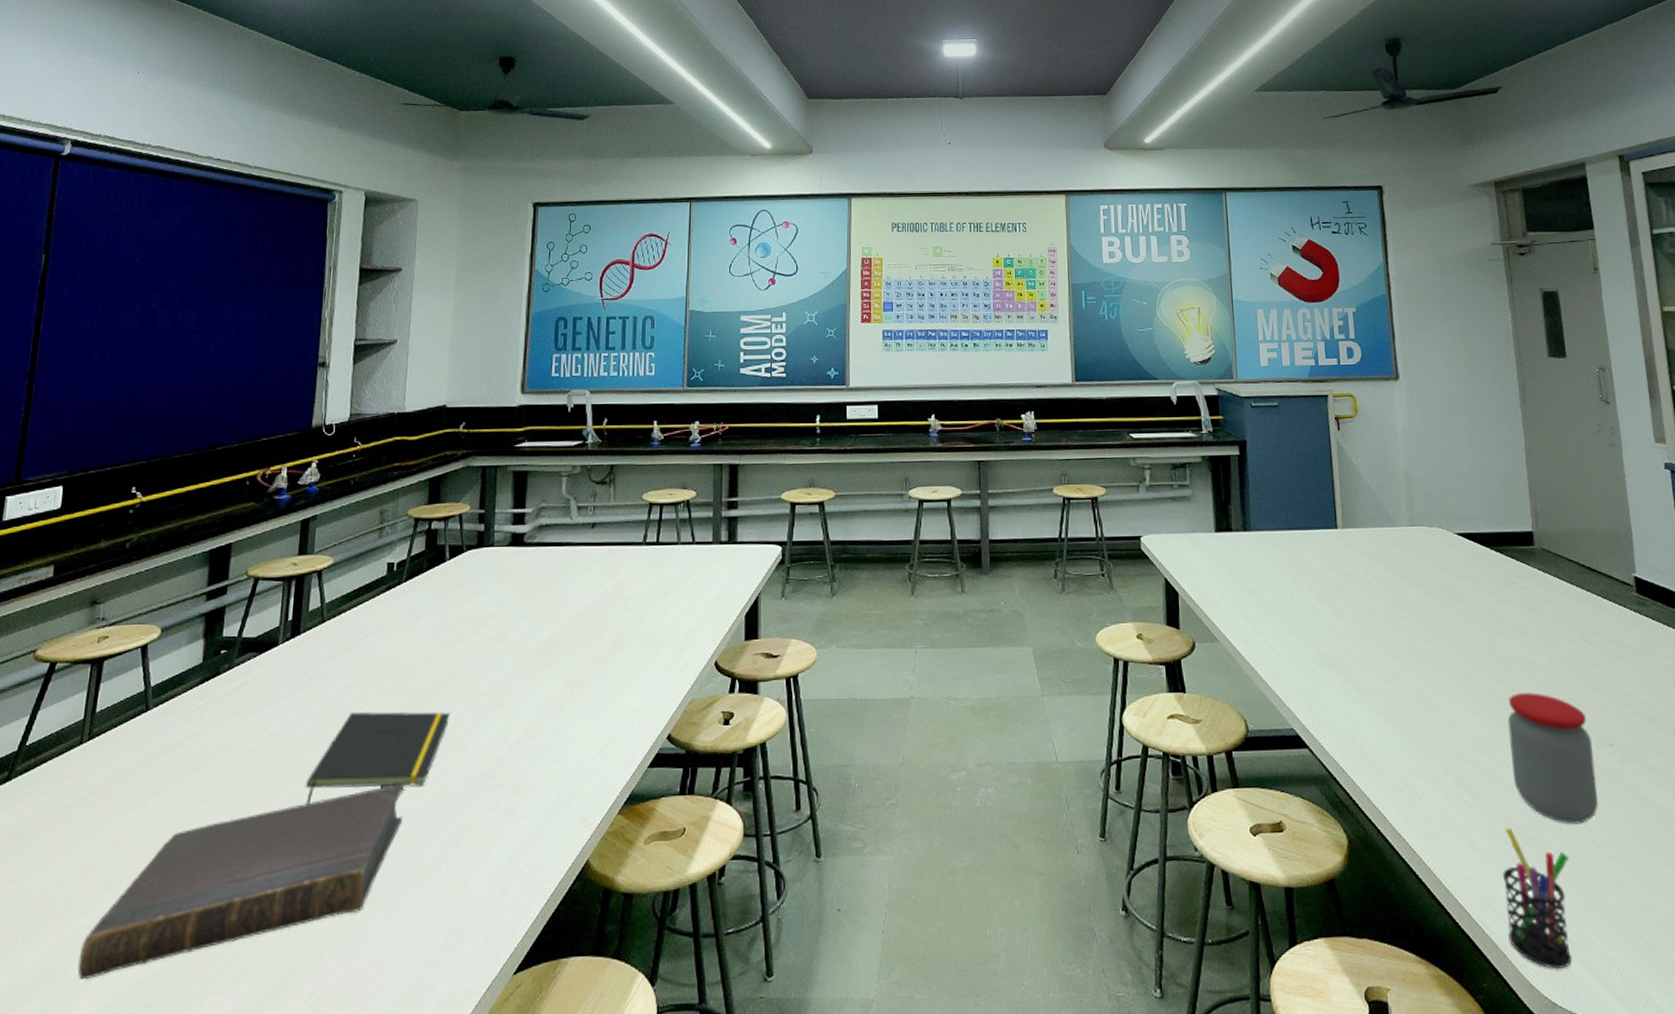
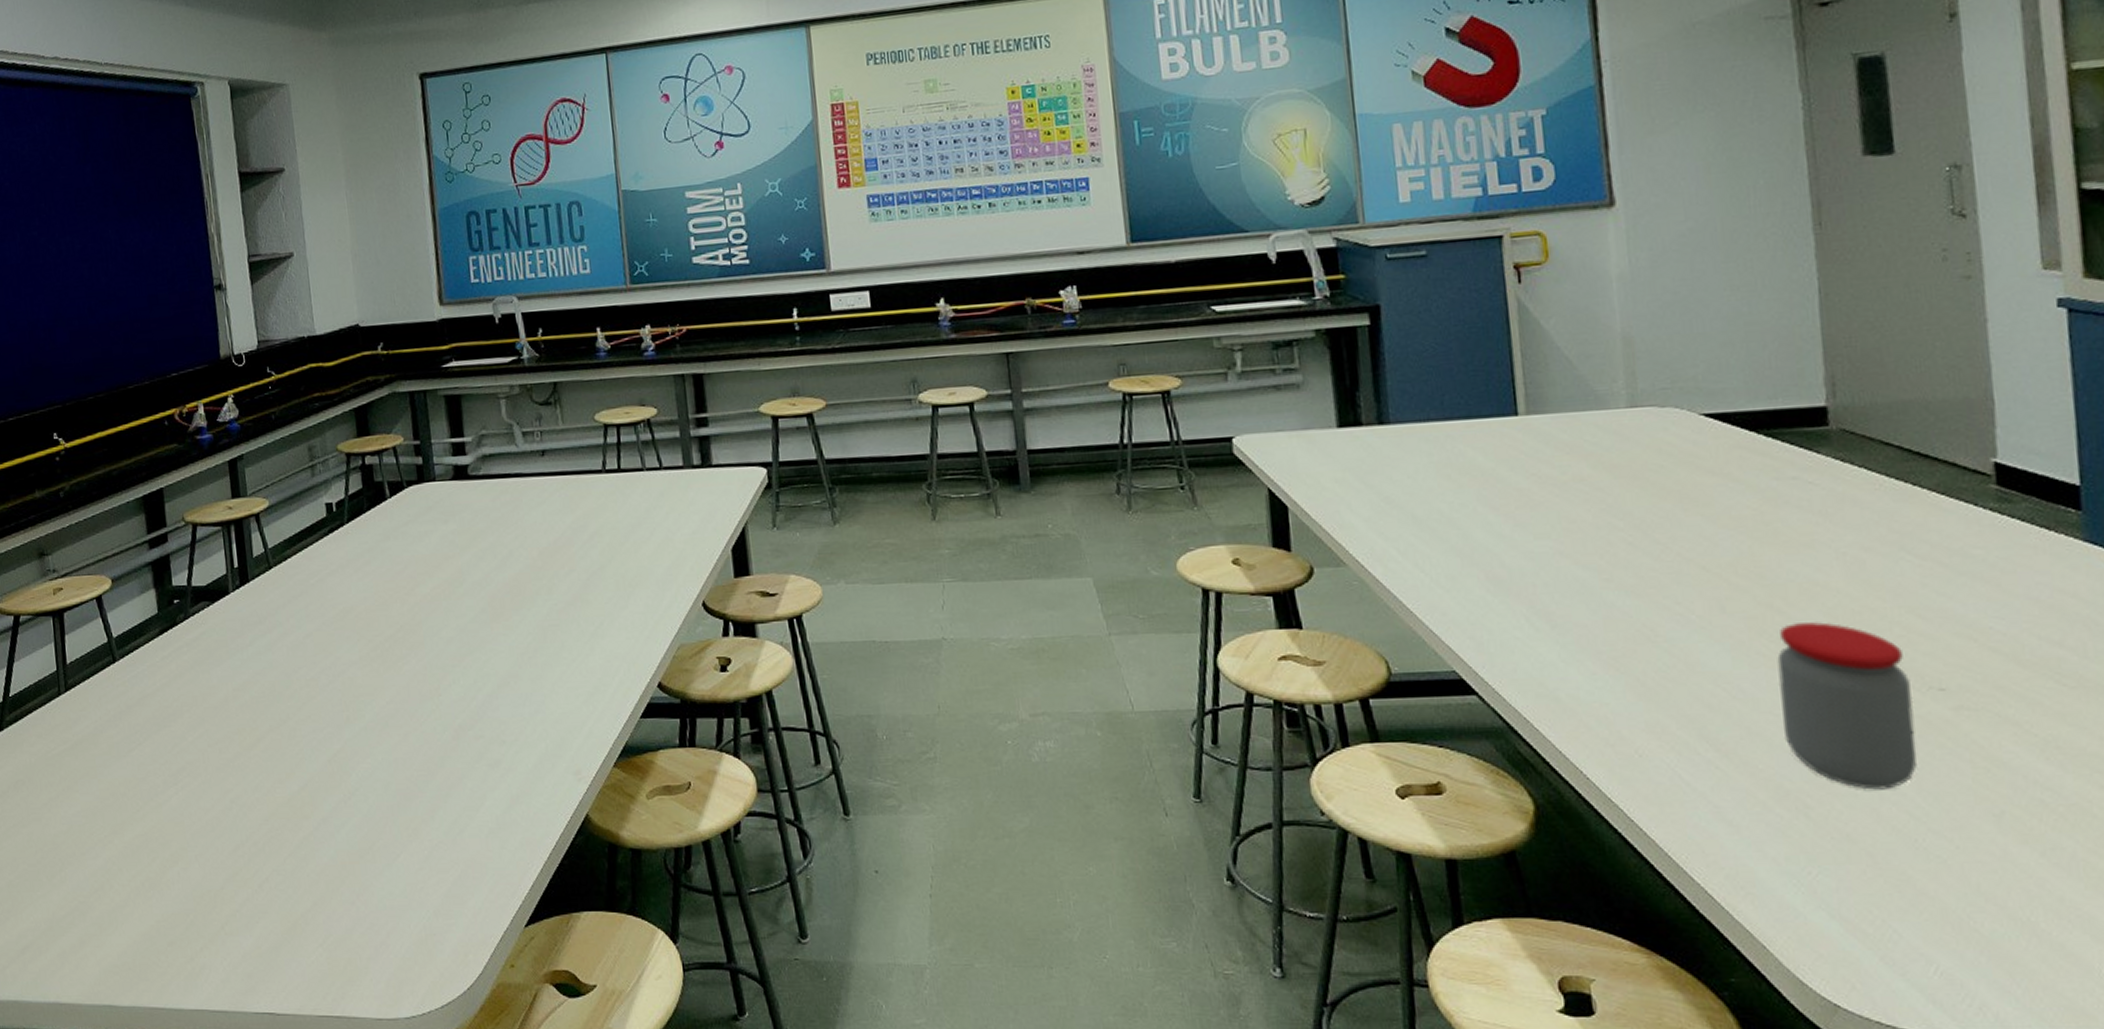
book: present [77,784,405,981] -> none [100,734,387,918]
notepad: present [306,711,450,805] -> none [283,660,418,755]
pen holder: present [1503,827,1573,969] -> none [1763,792,1867,965]

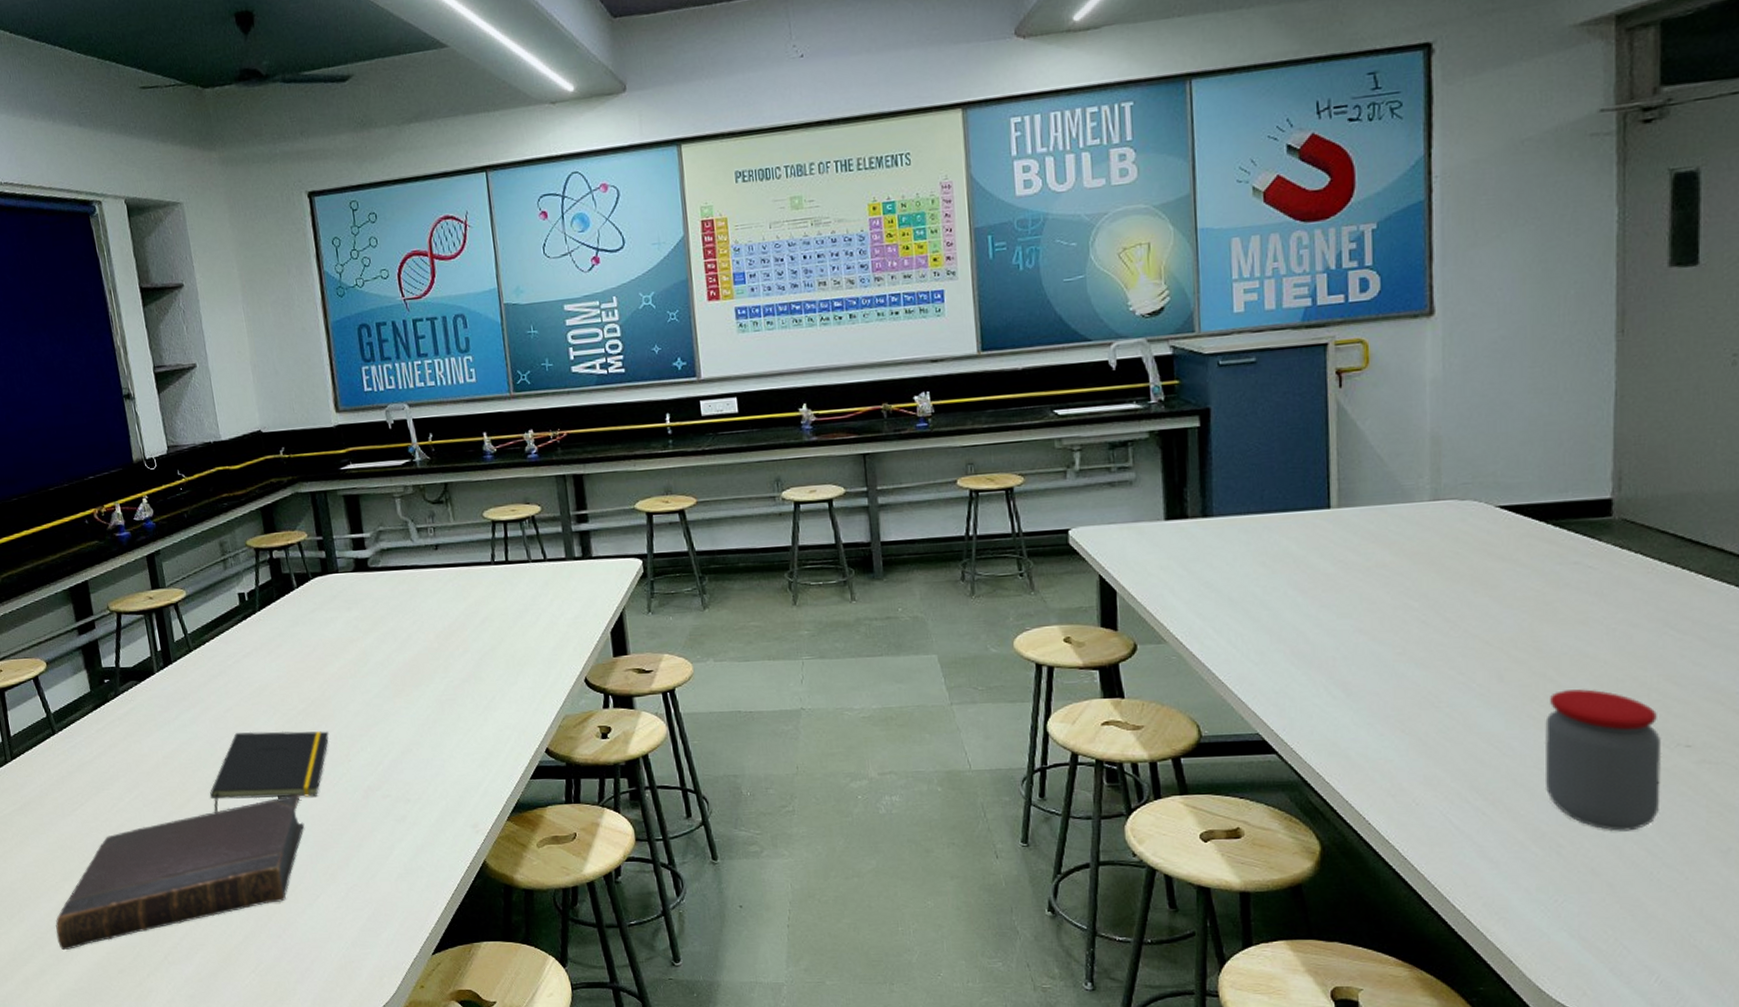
book: none [100,734,387,918] -> present [55,795,305,951]
notepad: none [283,660,418,755] -> present [210,731,329,813]

